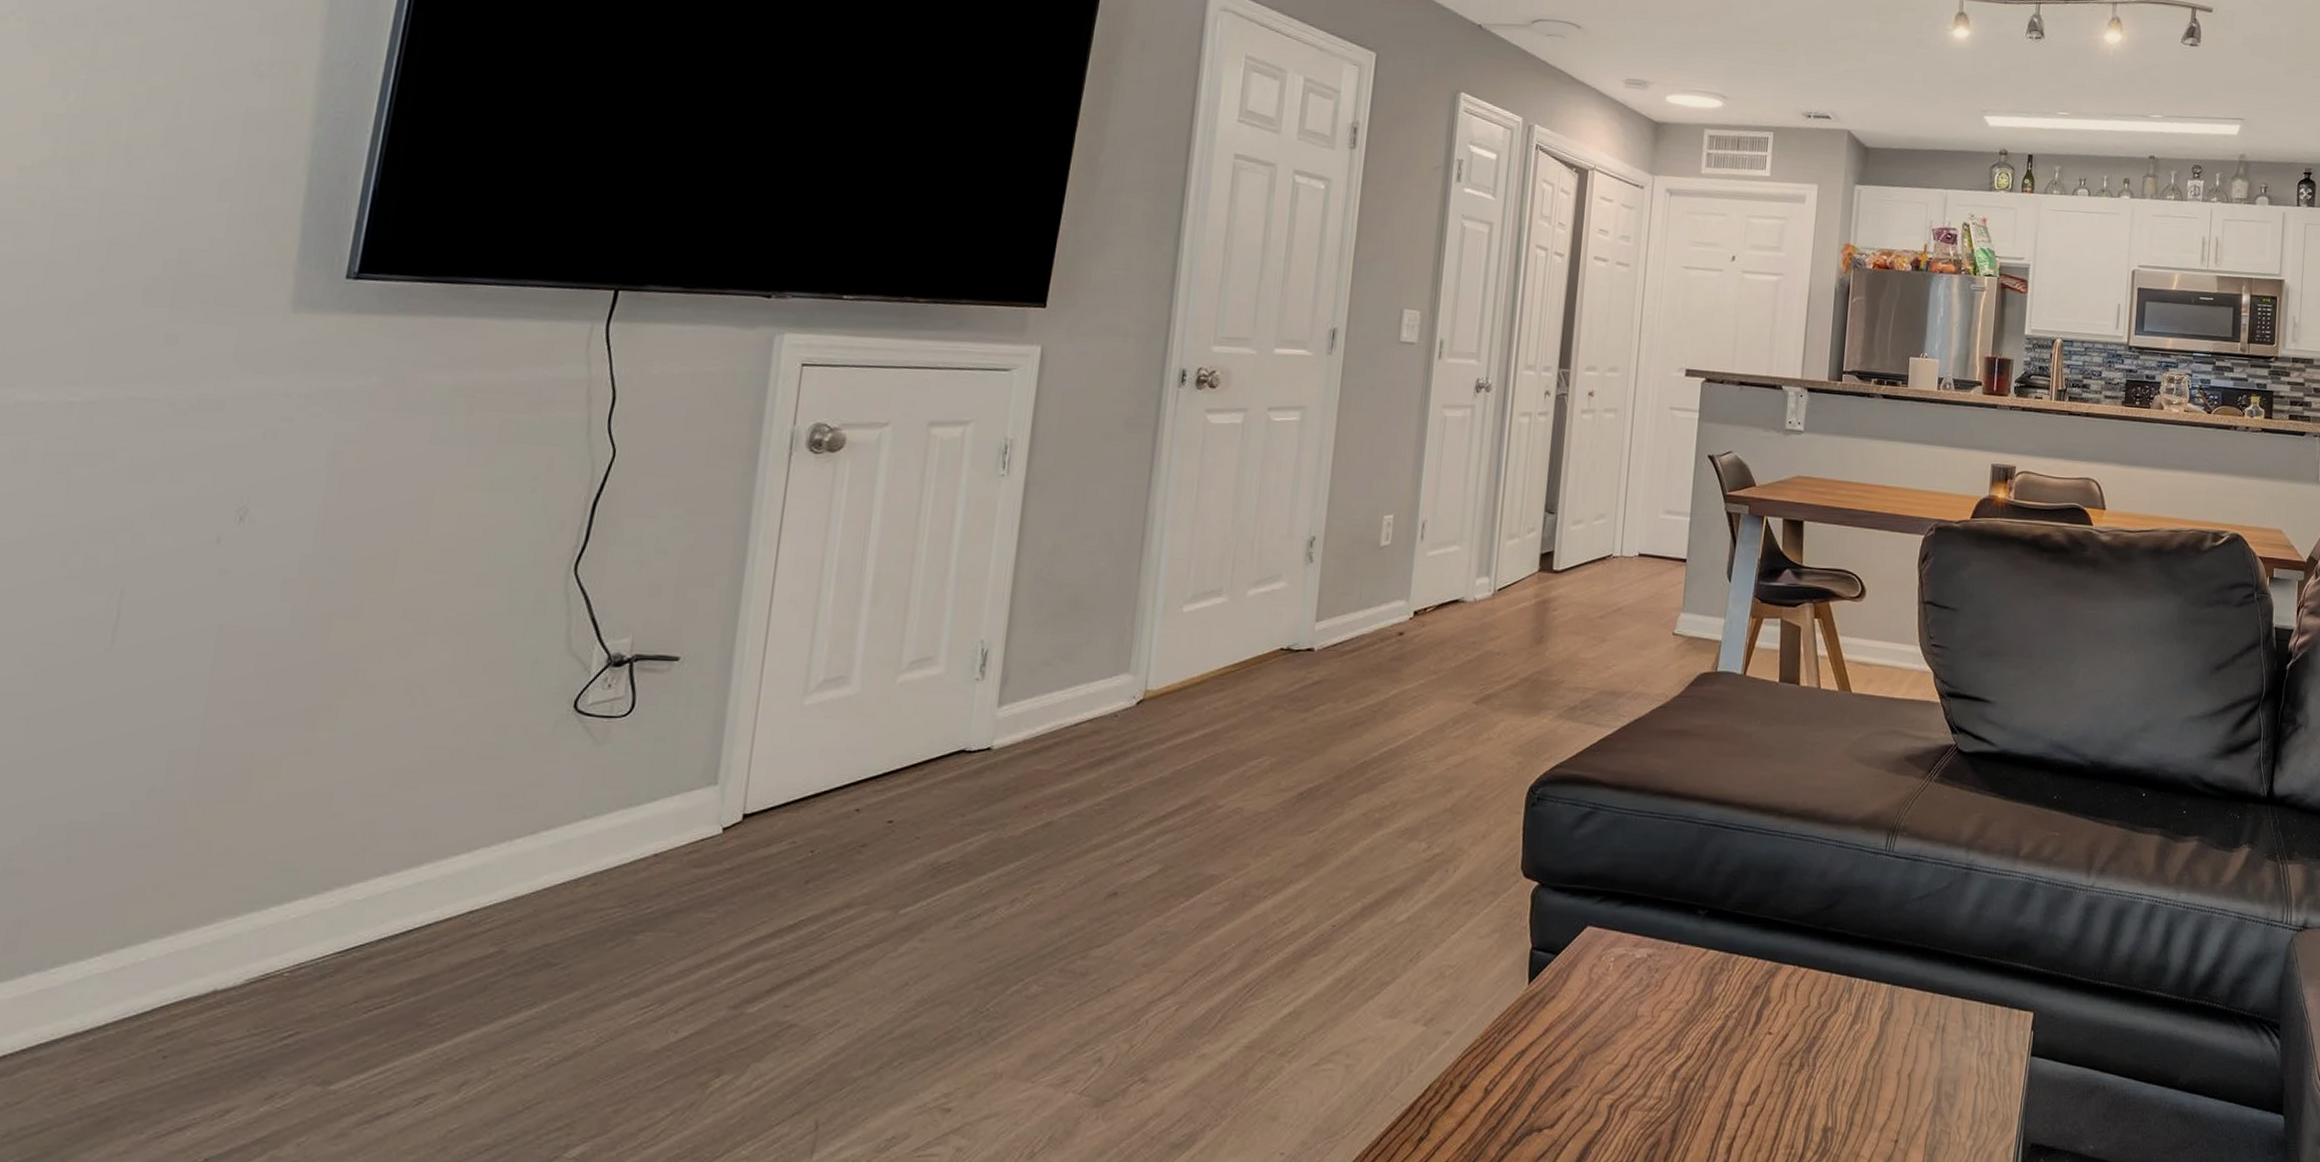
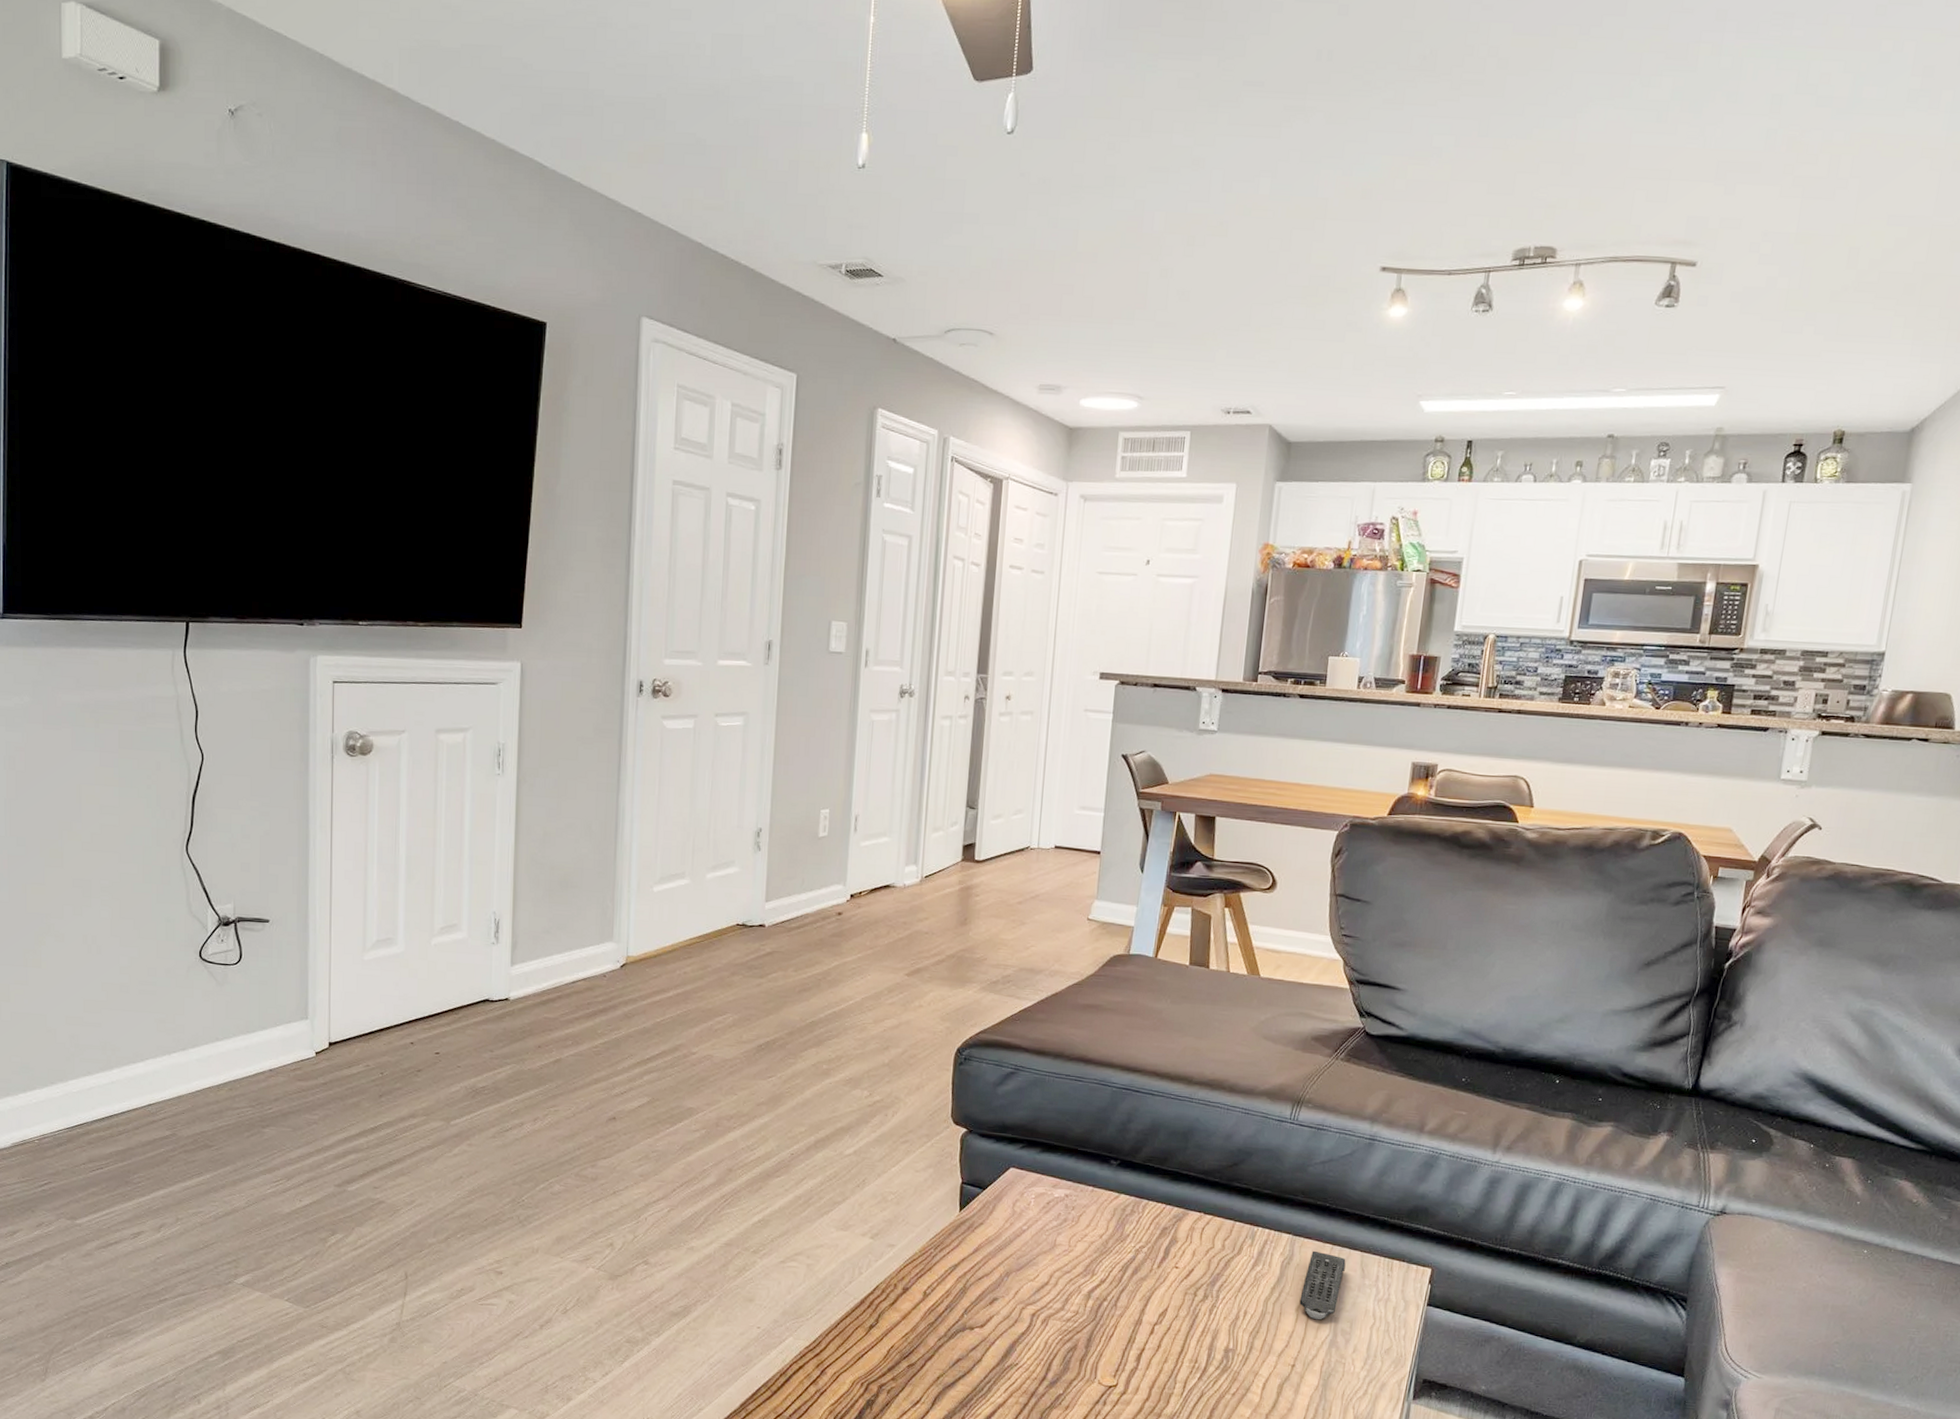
remote control: none [1900,1001,1947,1084] -> present [1299,1250,1346,1320]

